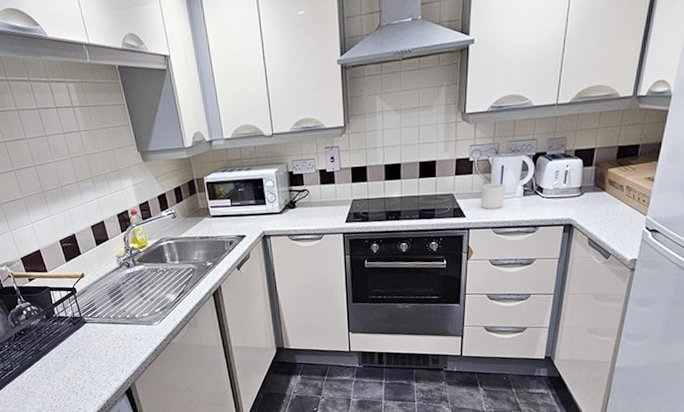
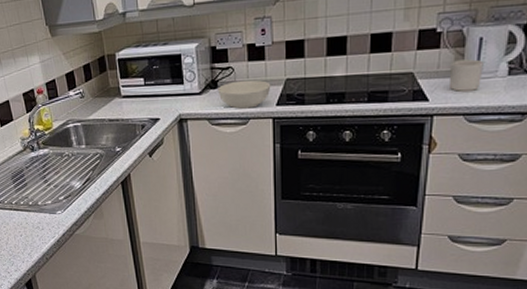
bowl: none [295,200,341,227] -> present [217,80,271,110]

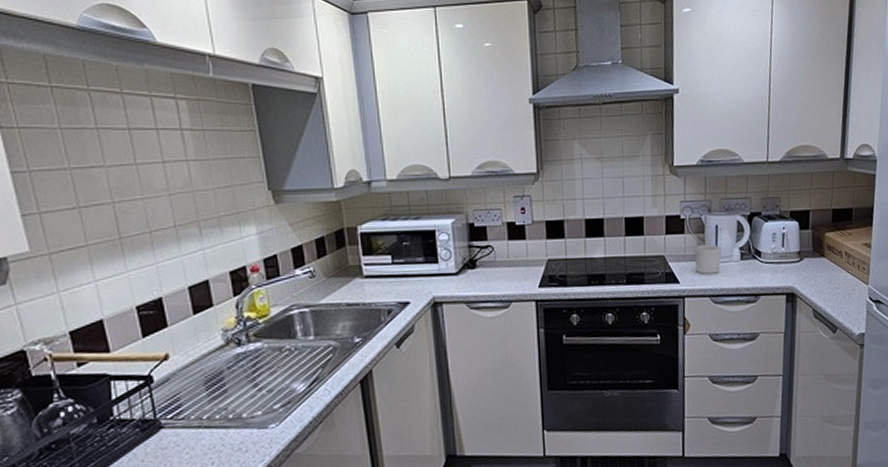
bowl: present [217,80,271,110] -> none [476,260,533,292]

